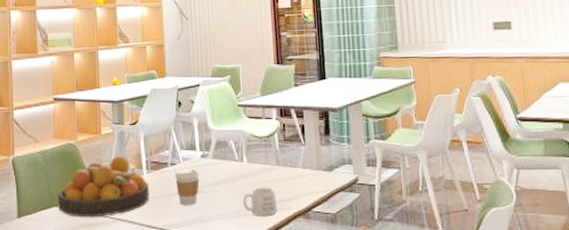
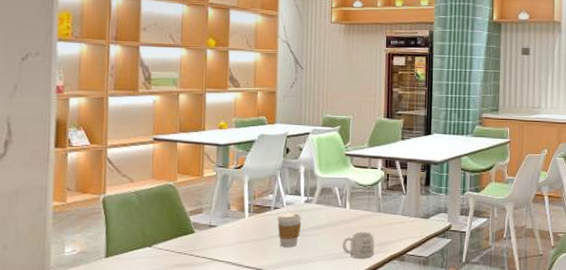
fruit bowl: present [58,156,149,216] -> none [152,199,250,257]

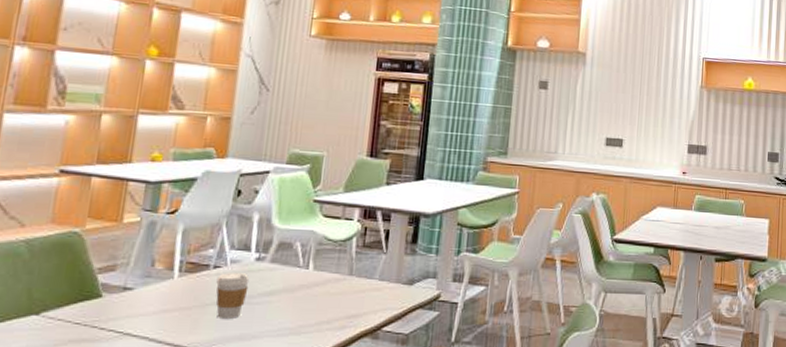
mug: present [343,232,375,258] -> none [299,300,342,334]

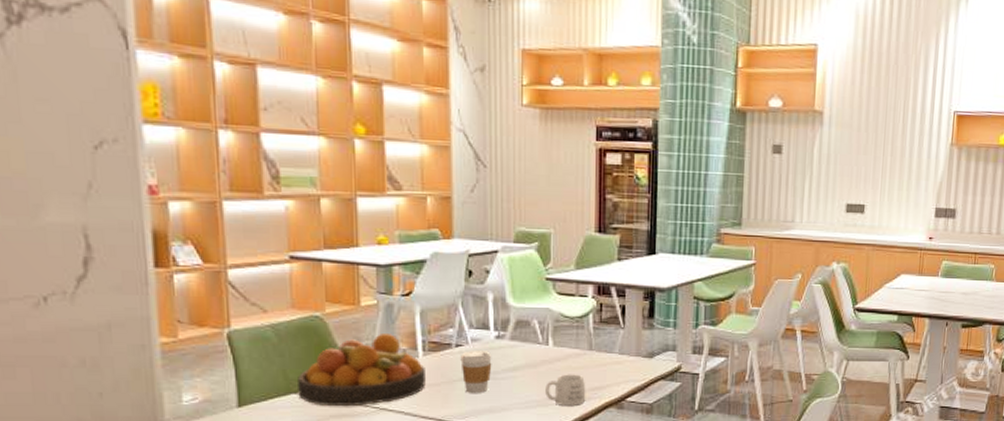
fruit bowl: none [39,252,179,330] -> present [298,334,425,406]
mug: none [299,300,342,334] -> present [545,374,586,405]

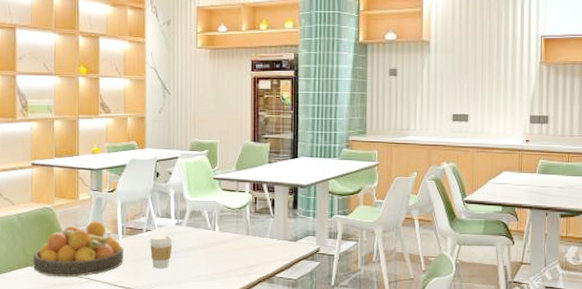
mug: present [545,374,586,405] -> none [213,254,244,280]

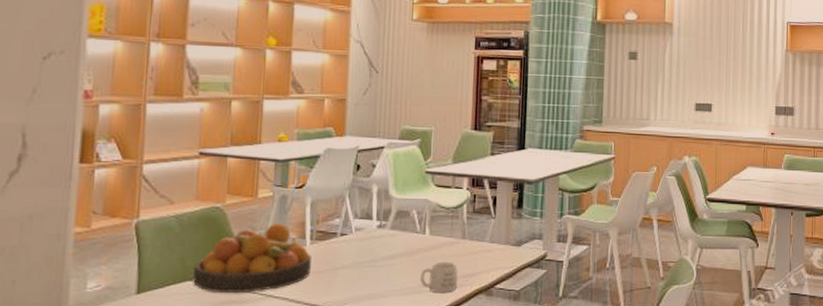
coffee cup: present [149,235,173,268] -> none [344,239,373,280]
mug: none [213,254,244,280] -> present [420,262,458,292]

